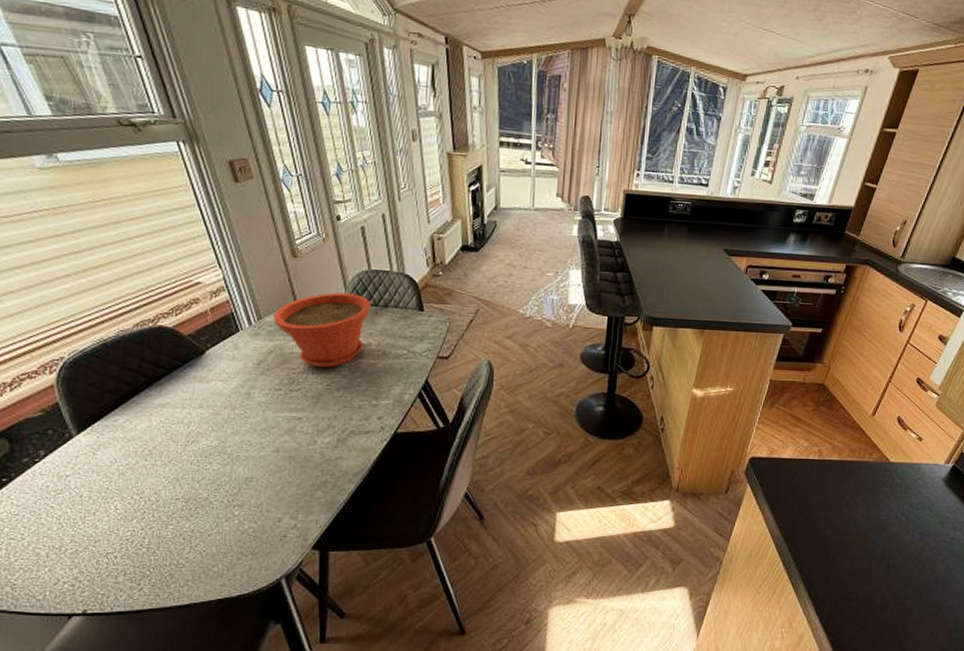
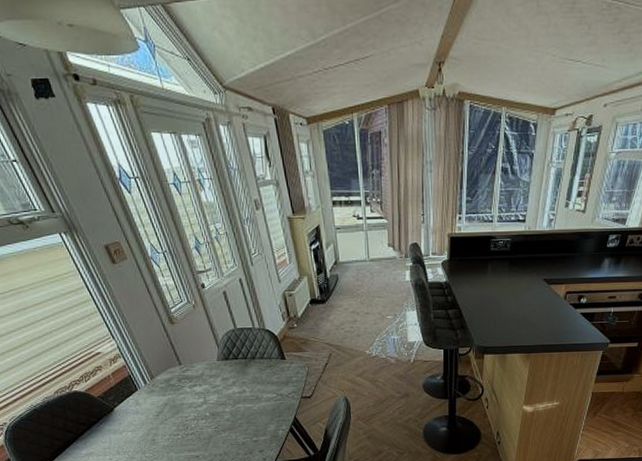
plant pot: present [273,292,371,368] -> none [163,350,241,414]

